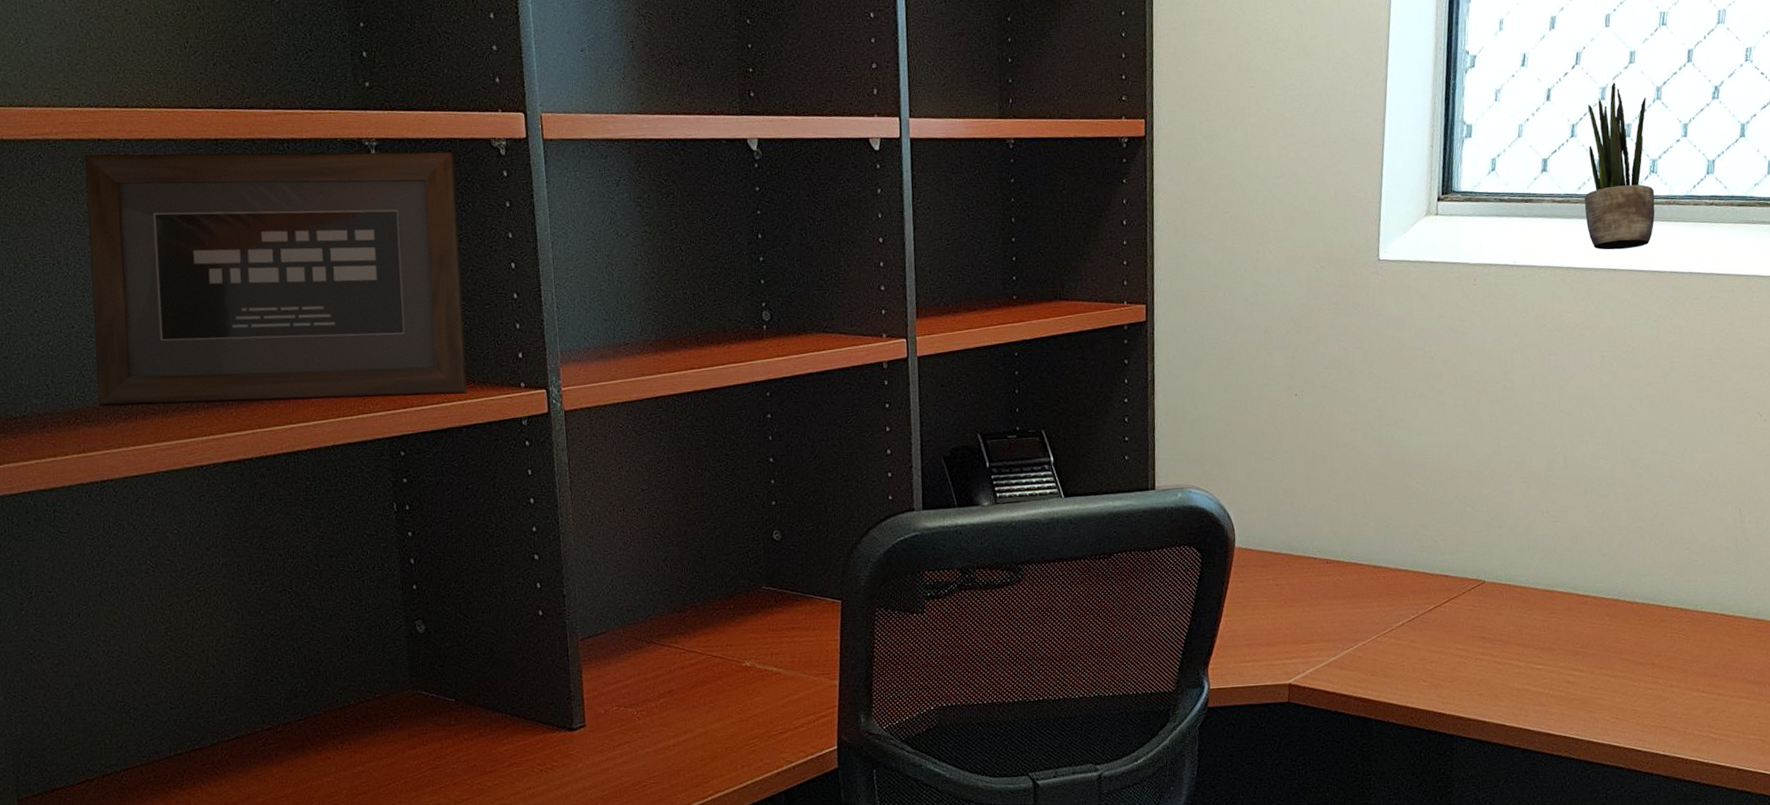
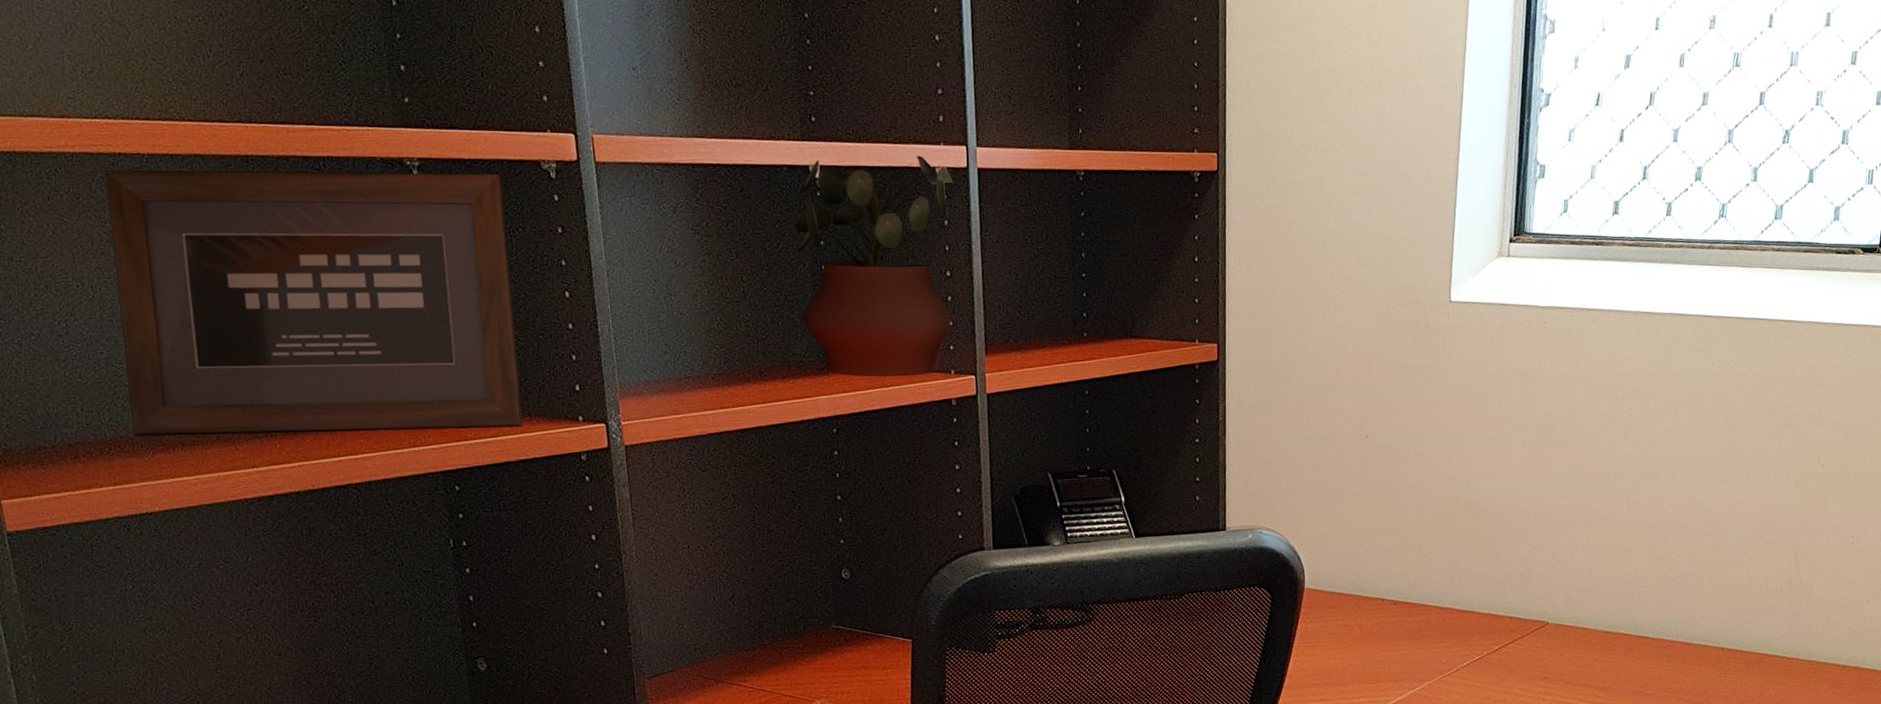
potted plant: none [733,127,887,342] -> present [795,155,954,377]
potted plant: present [1584,82,1655,250] -> none [1654,124,1724,295]

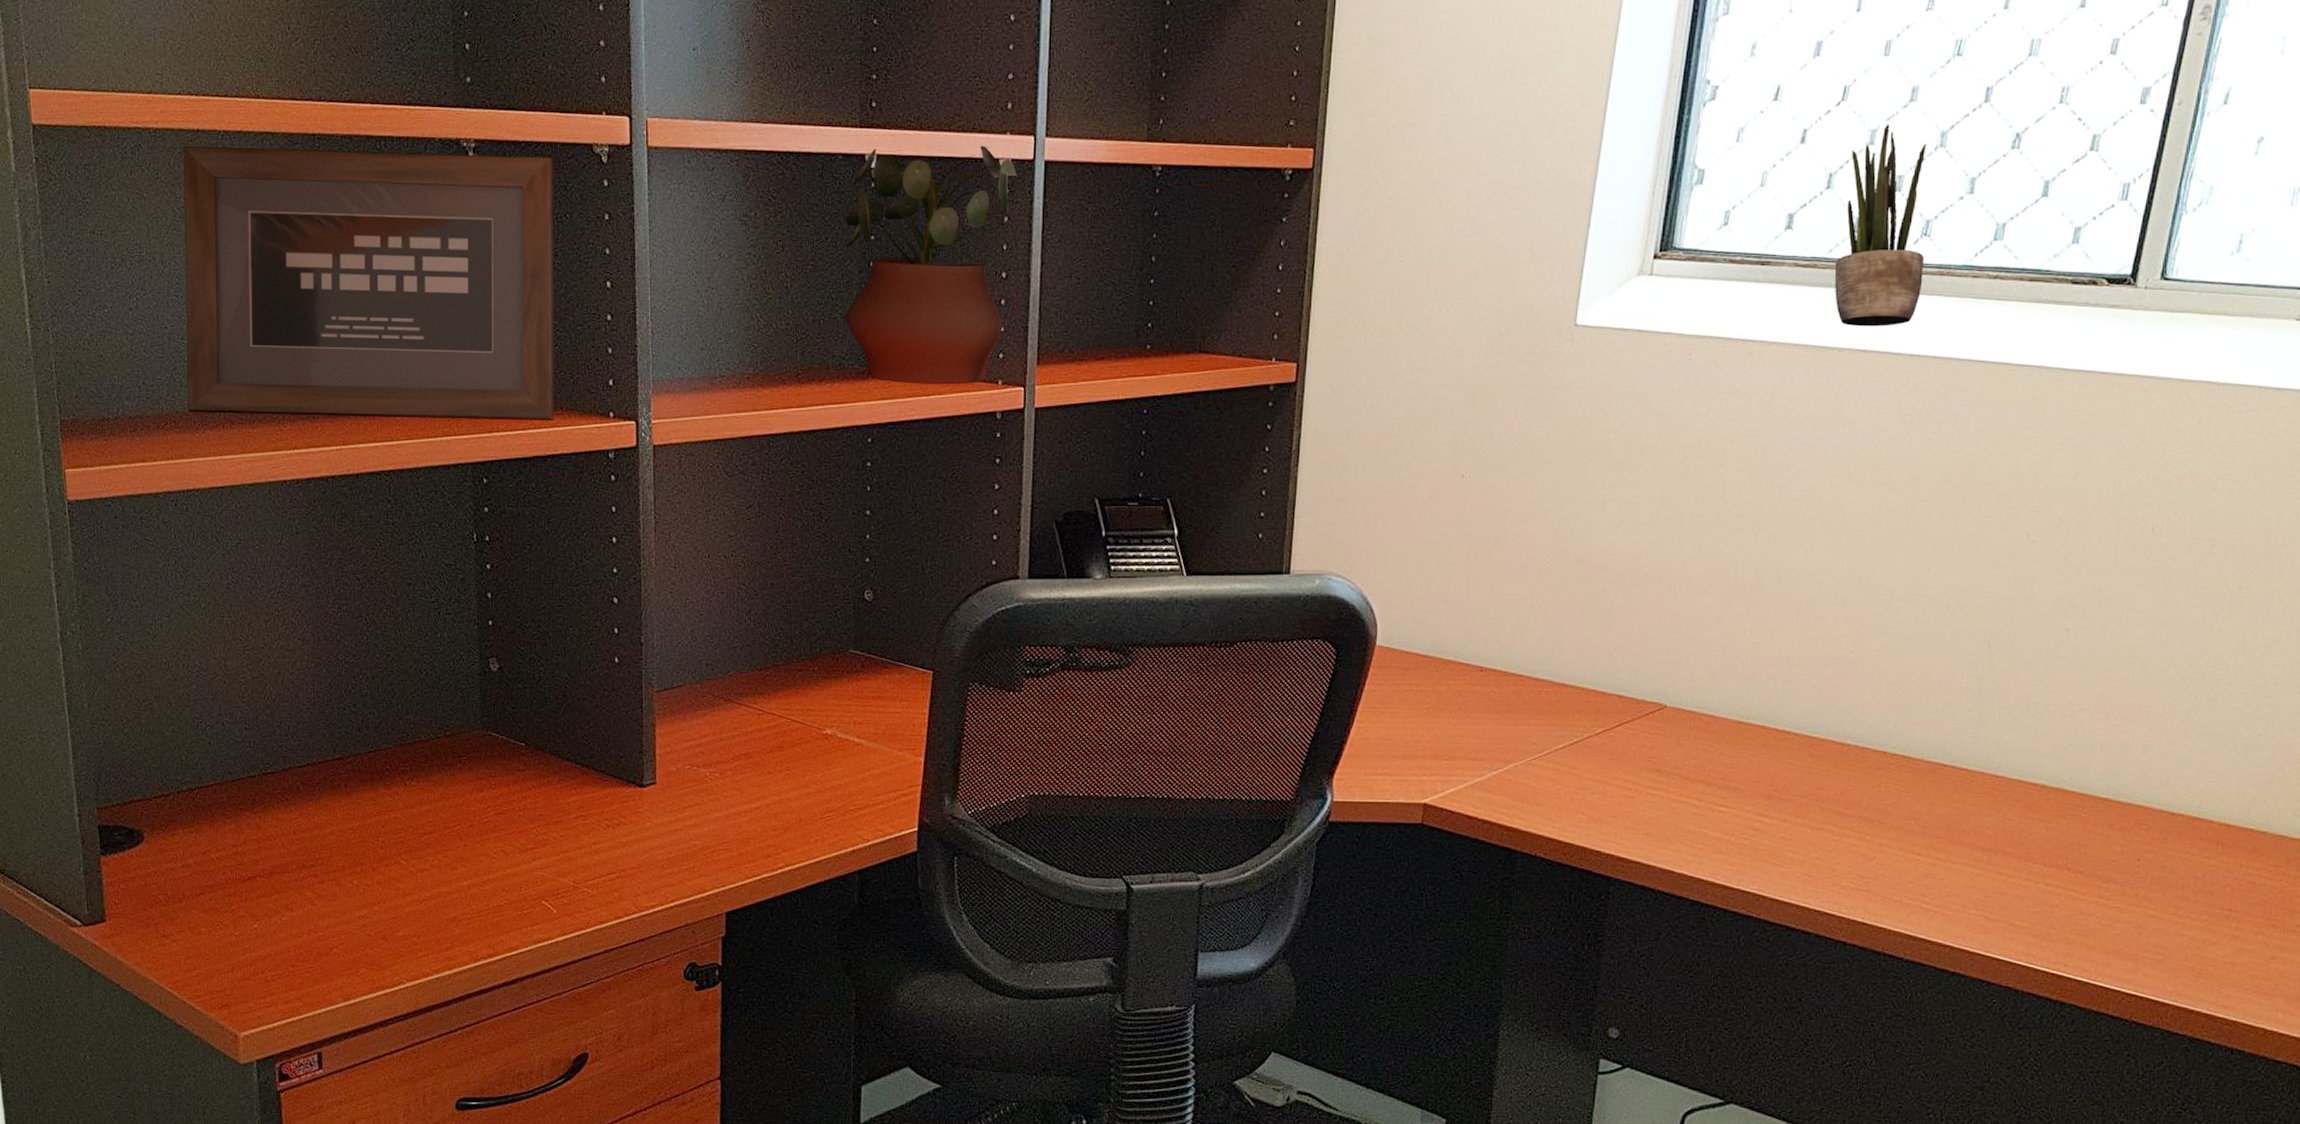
potted plant: none [1654,124,1724,295] -> present [1834,124,1927,327]

